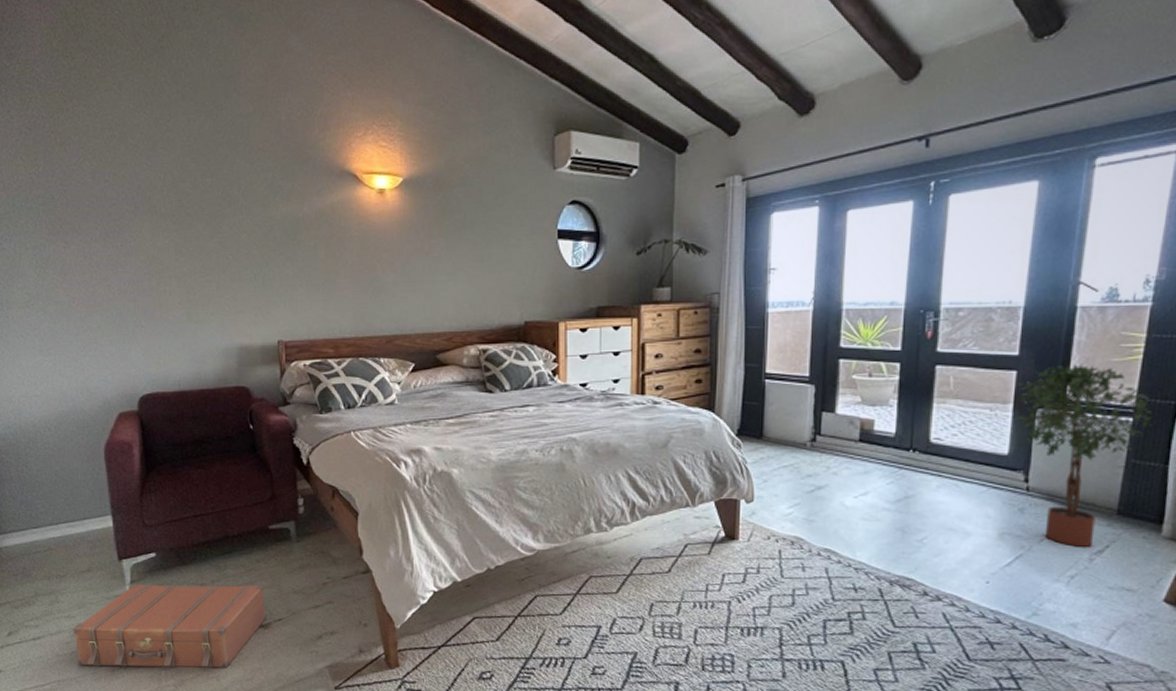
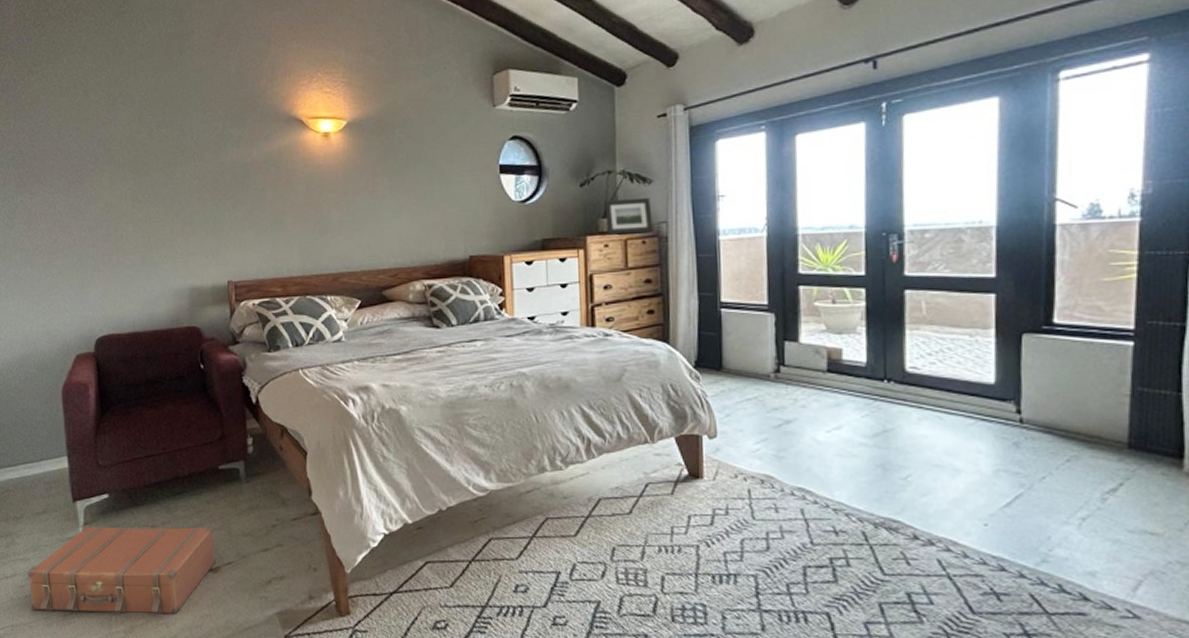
picture frame: none [660,269,706,305] -> present [605,198,653,235]
potted tree: present [1016,364,1153,547] -> none [998,285,1157,485]

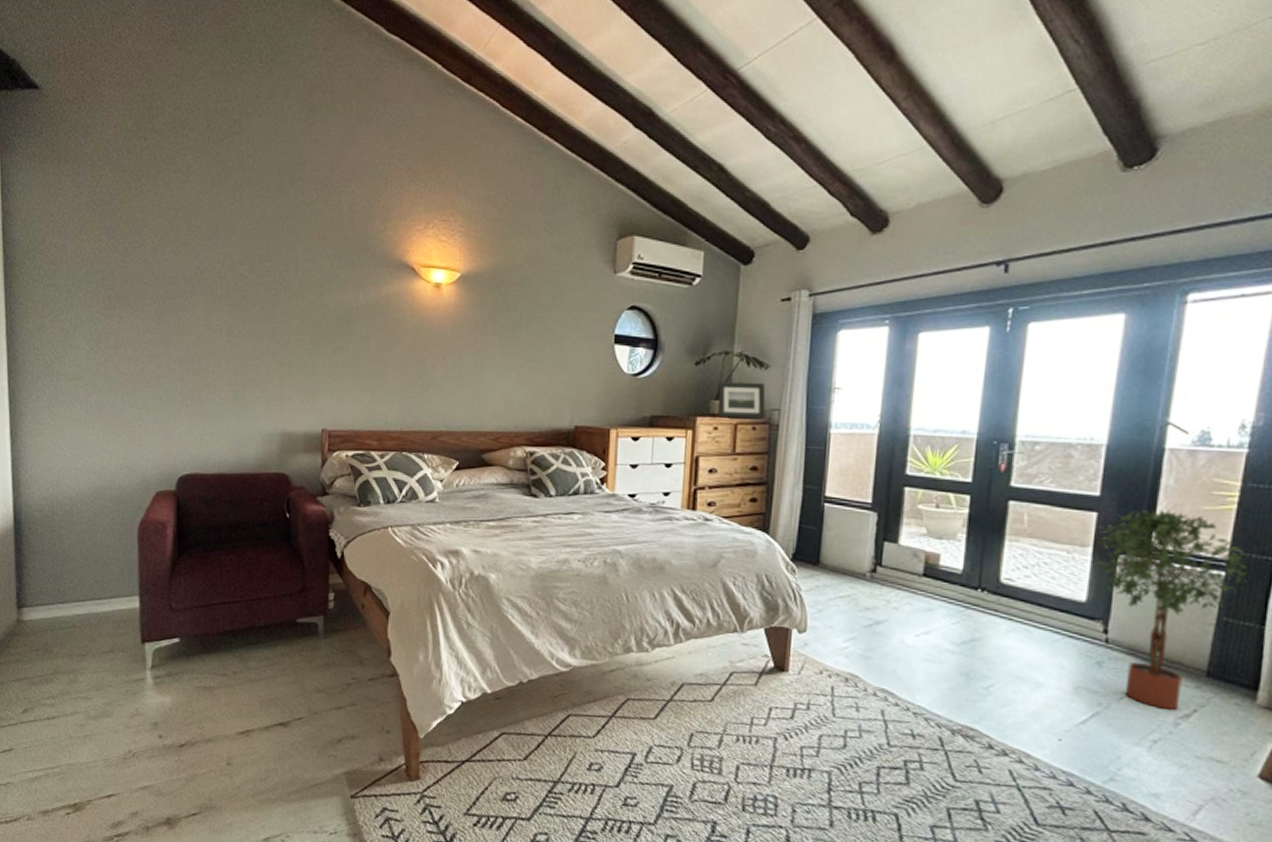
suitcase: present [27,526,216,615] -> none [88,669,287,766]
potted tree: none [998,285,1157,485] -> present [1095,509,1248,710]

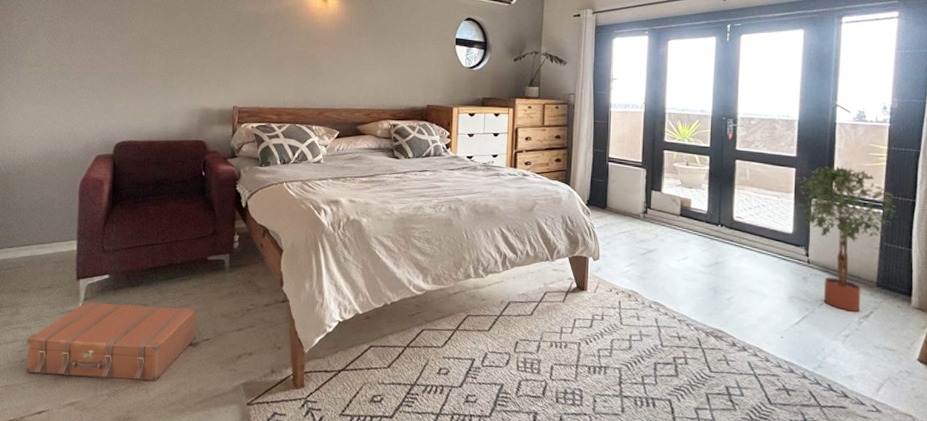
suitcase: none [88,669,287,766] -> present [26,301,197,381]
picture frame: present [717,382,766,419] -> none [530,74,565,101]

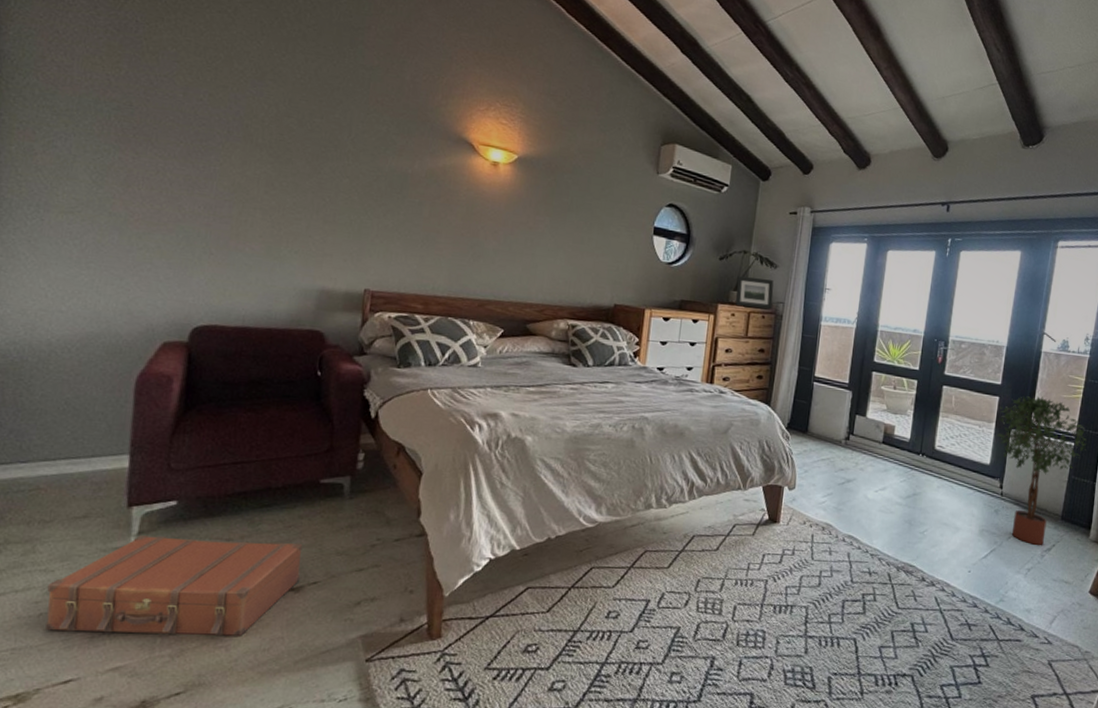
picture frame: none [530,74,565,101] -> present [735,276,774,310]

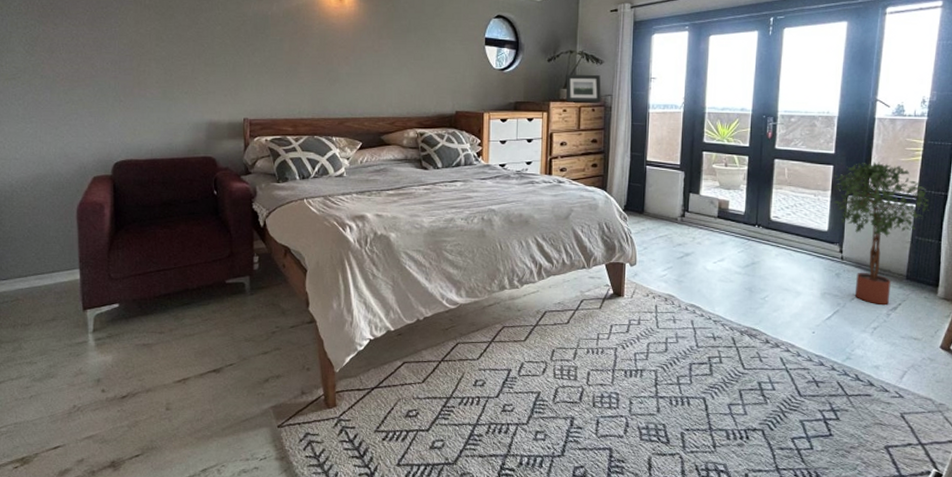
suitcase: present [45,535,303,637] -> none [33,332,218,410]

